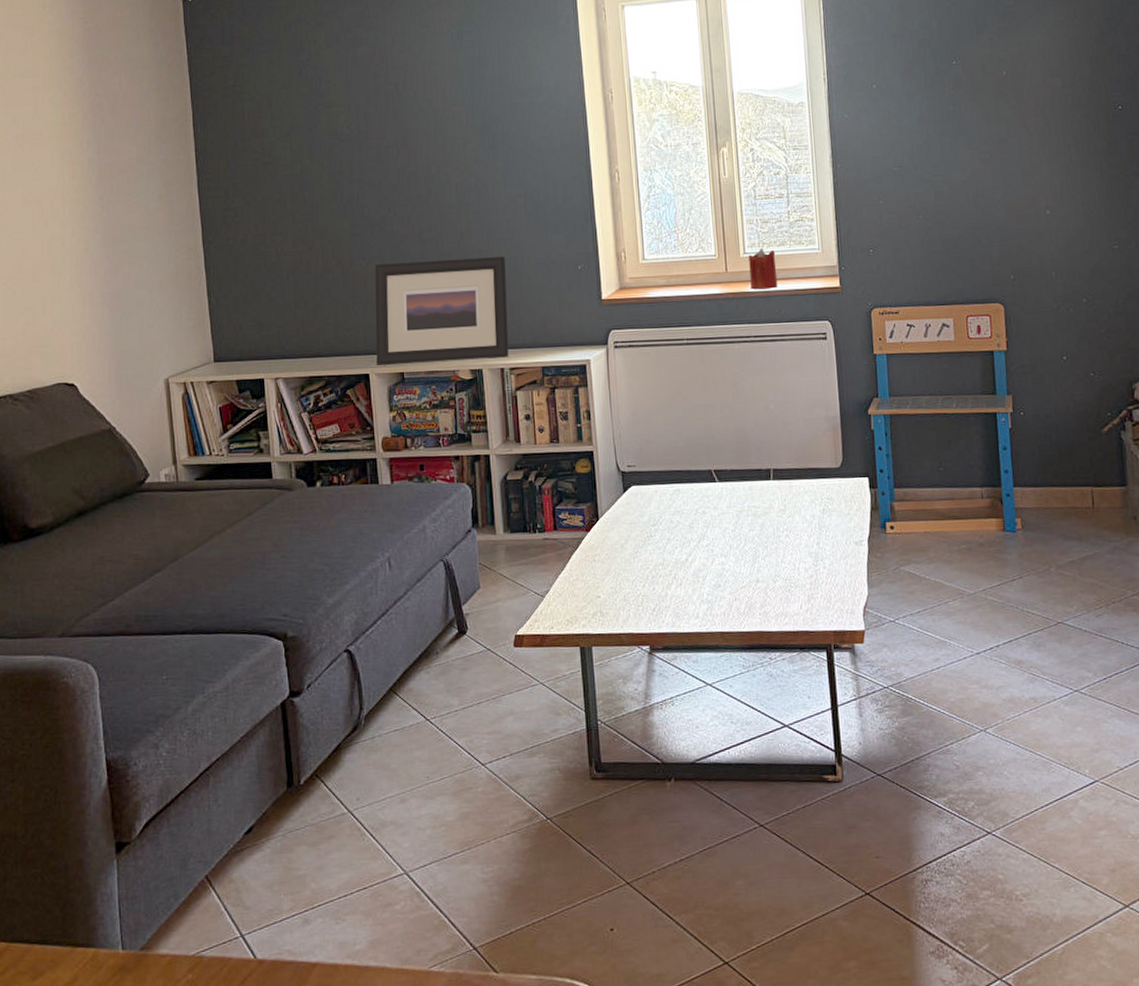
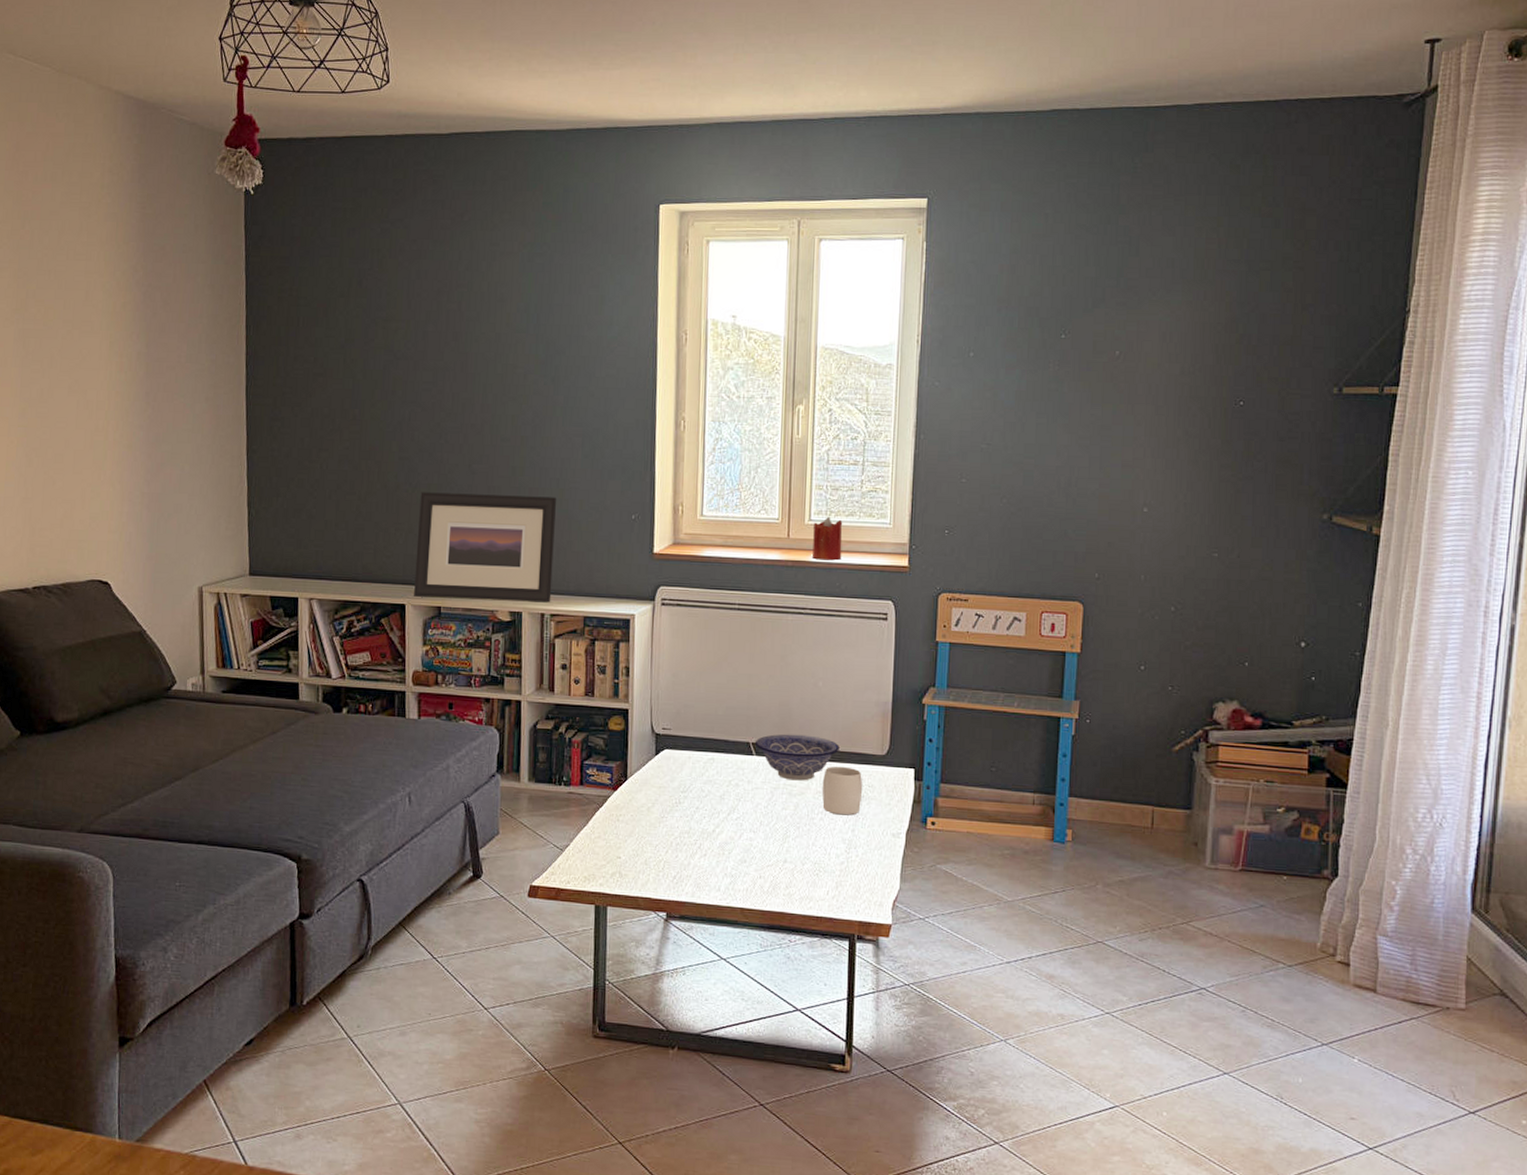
decorative bowl: none [716,456,796,502] -> present [754,734,839,781]
mug: none [784,482,823,530] -> present [822,766,863,816]

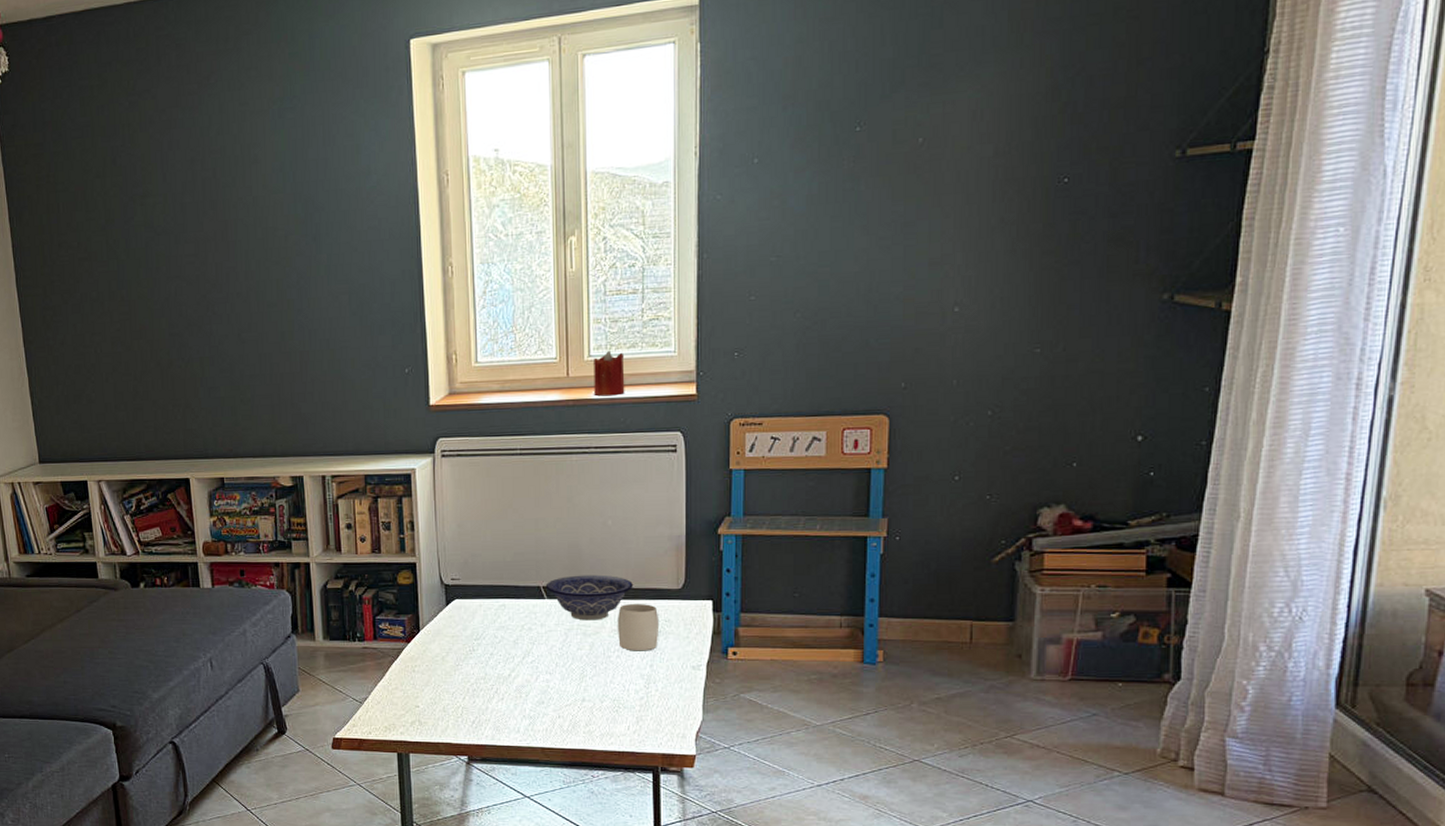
picture frame: present [414,492,556,603] -> none [193,358,331,470]

